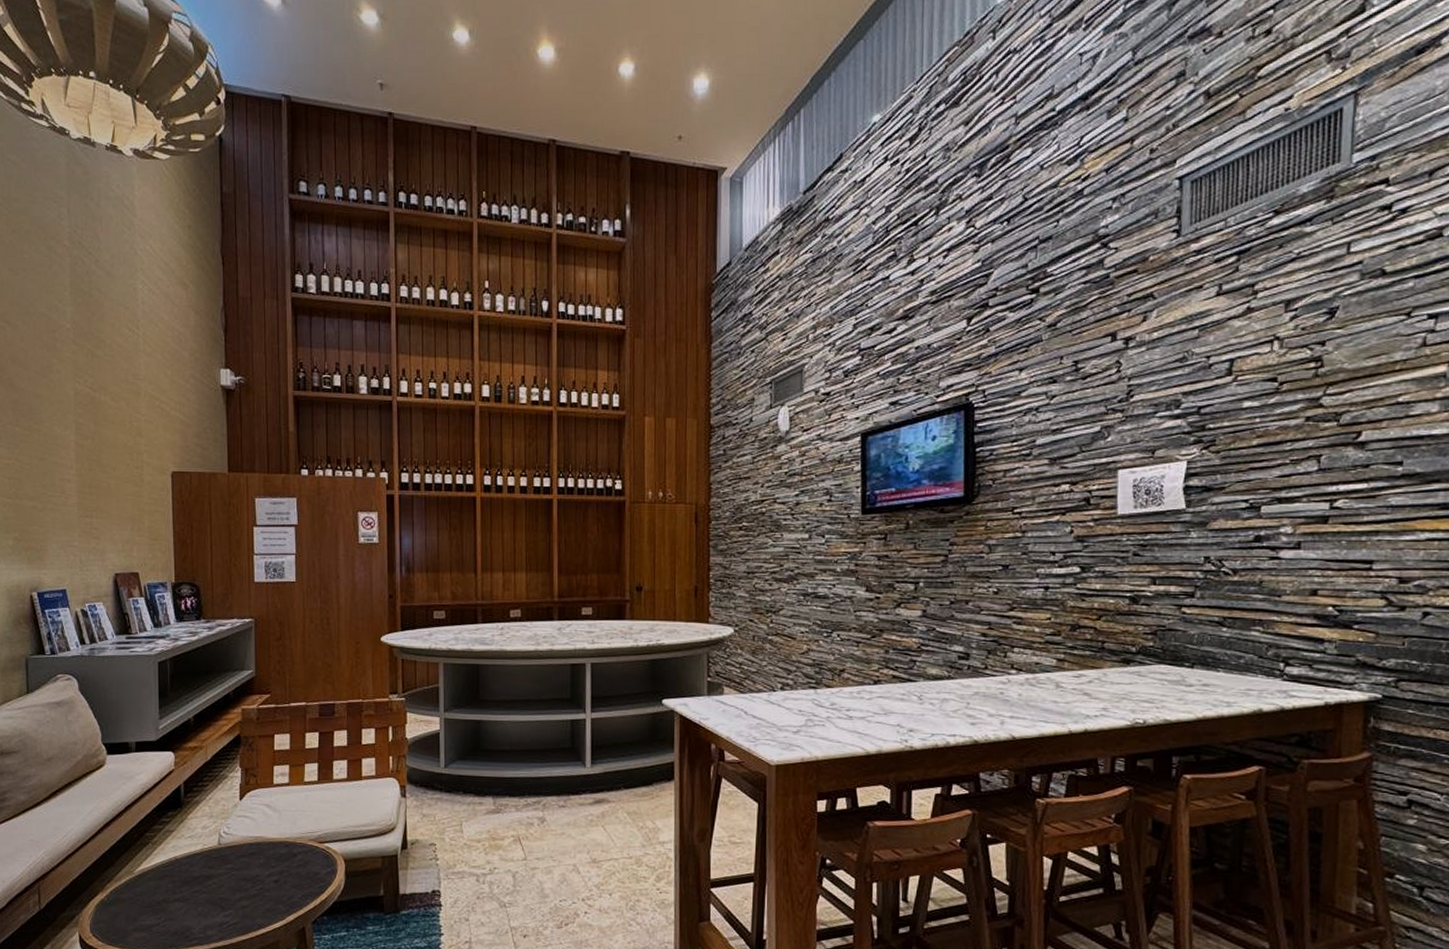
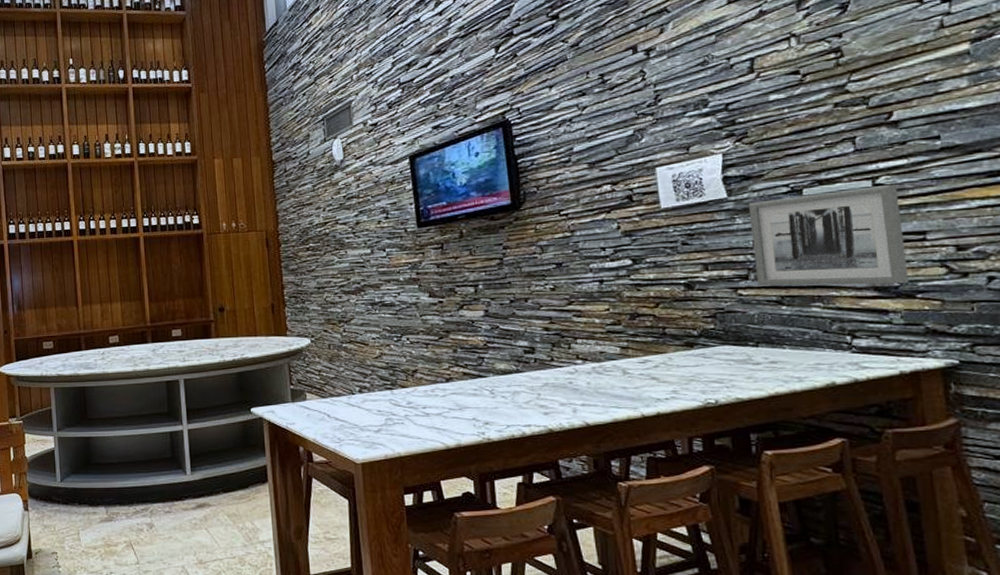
wall art: none [1202,508,1354,613] -> present [748,184,910,287]

